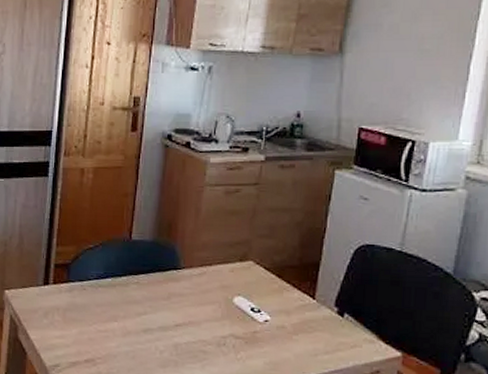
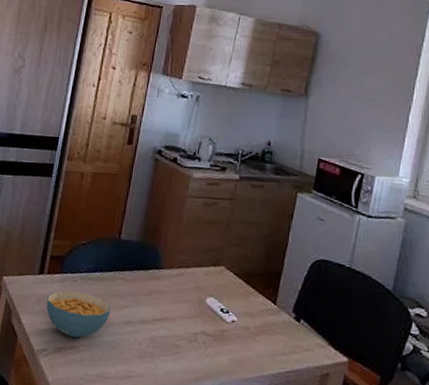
cereal bowl: none [54,300,127,350] -> present [46,290,111,338]

